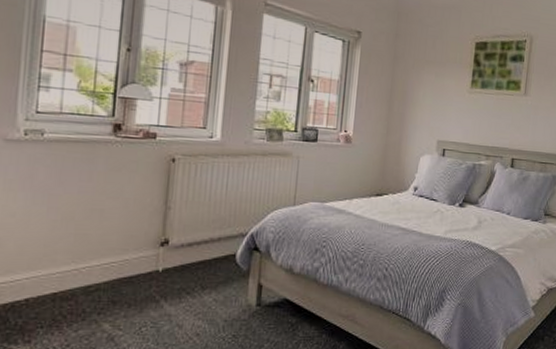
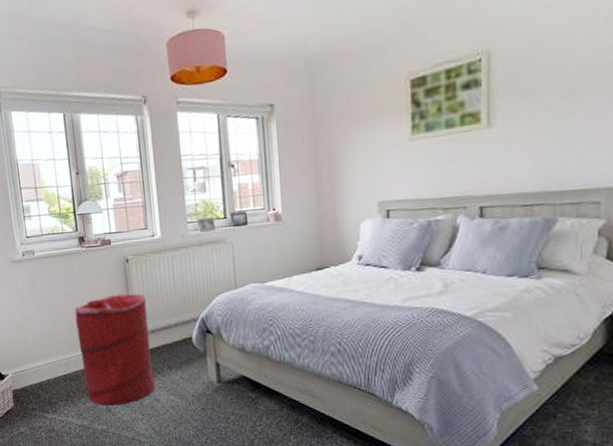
laundry hamper: none [84,197,189,333] -> present [74,293,156,406]

